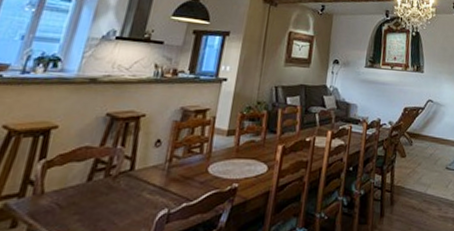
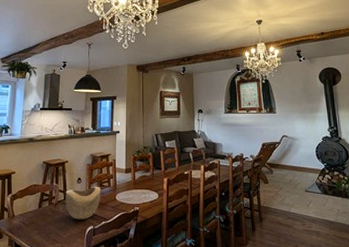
decorative bowl: none [130,152,189,200] -> present [65,186,101,220]

